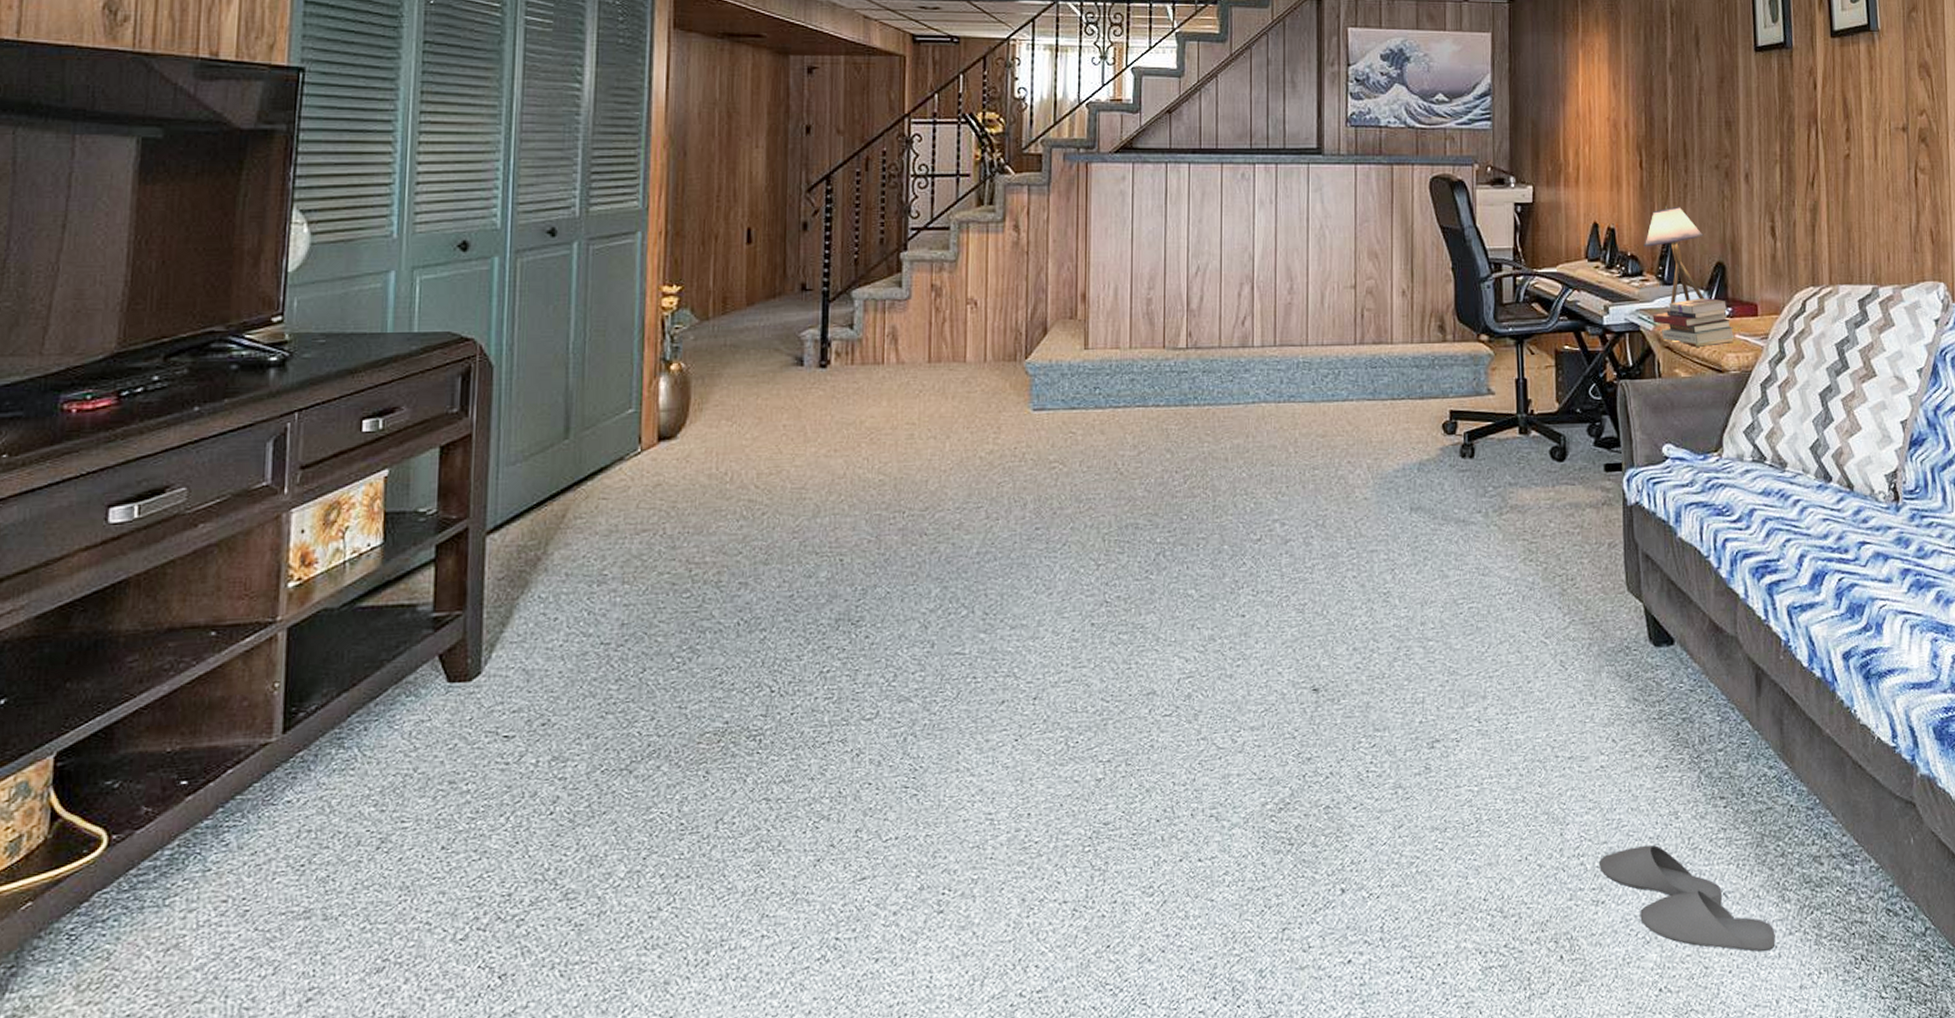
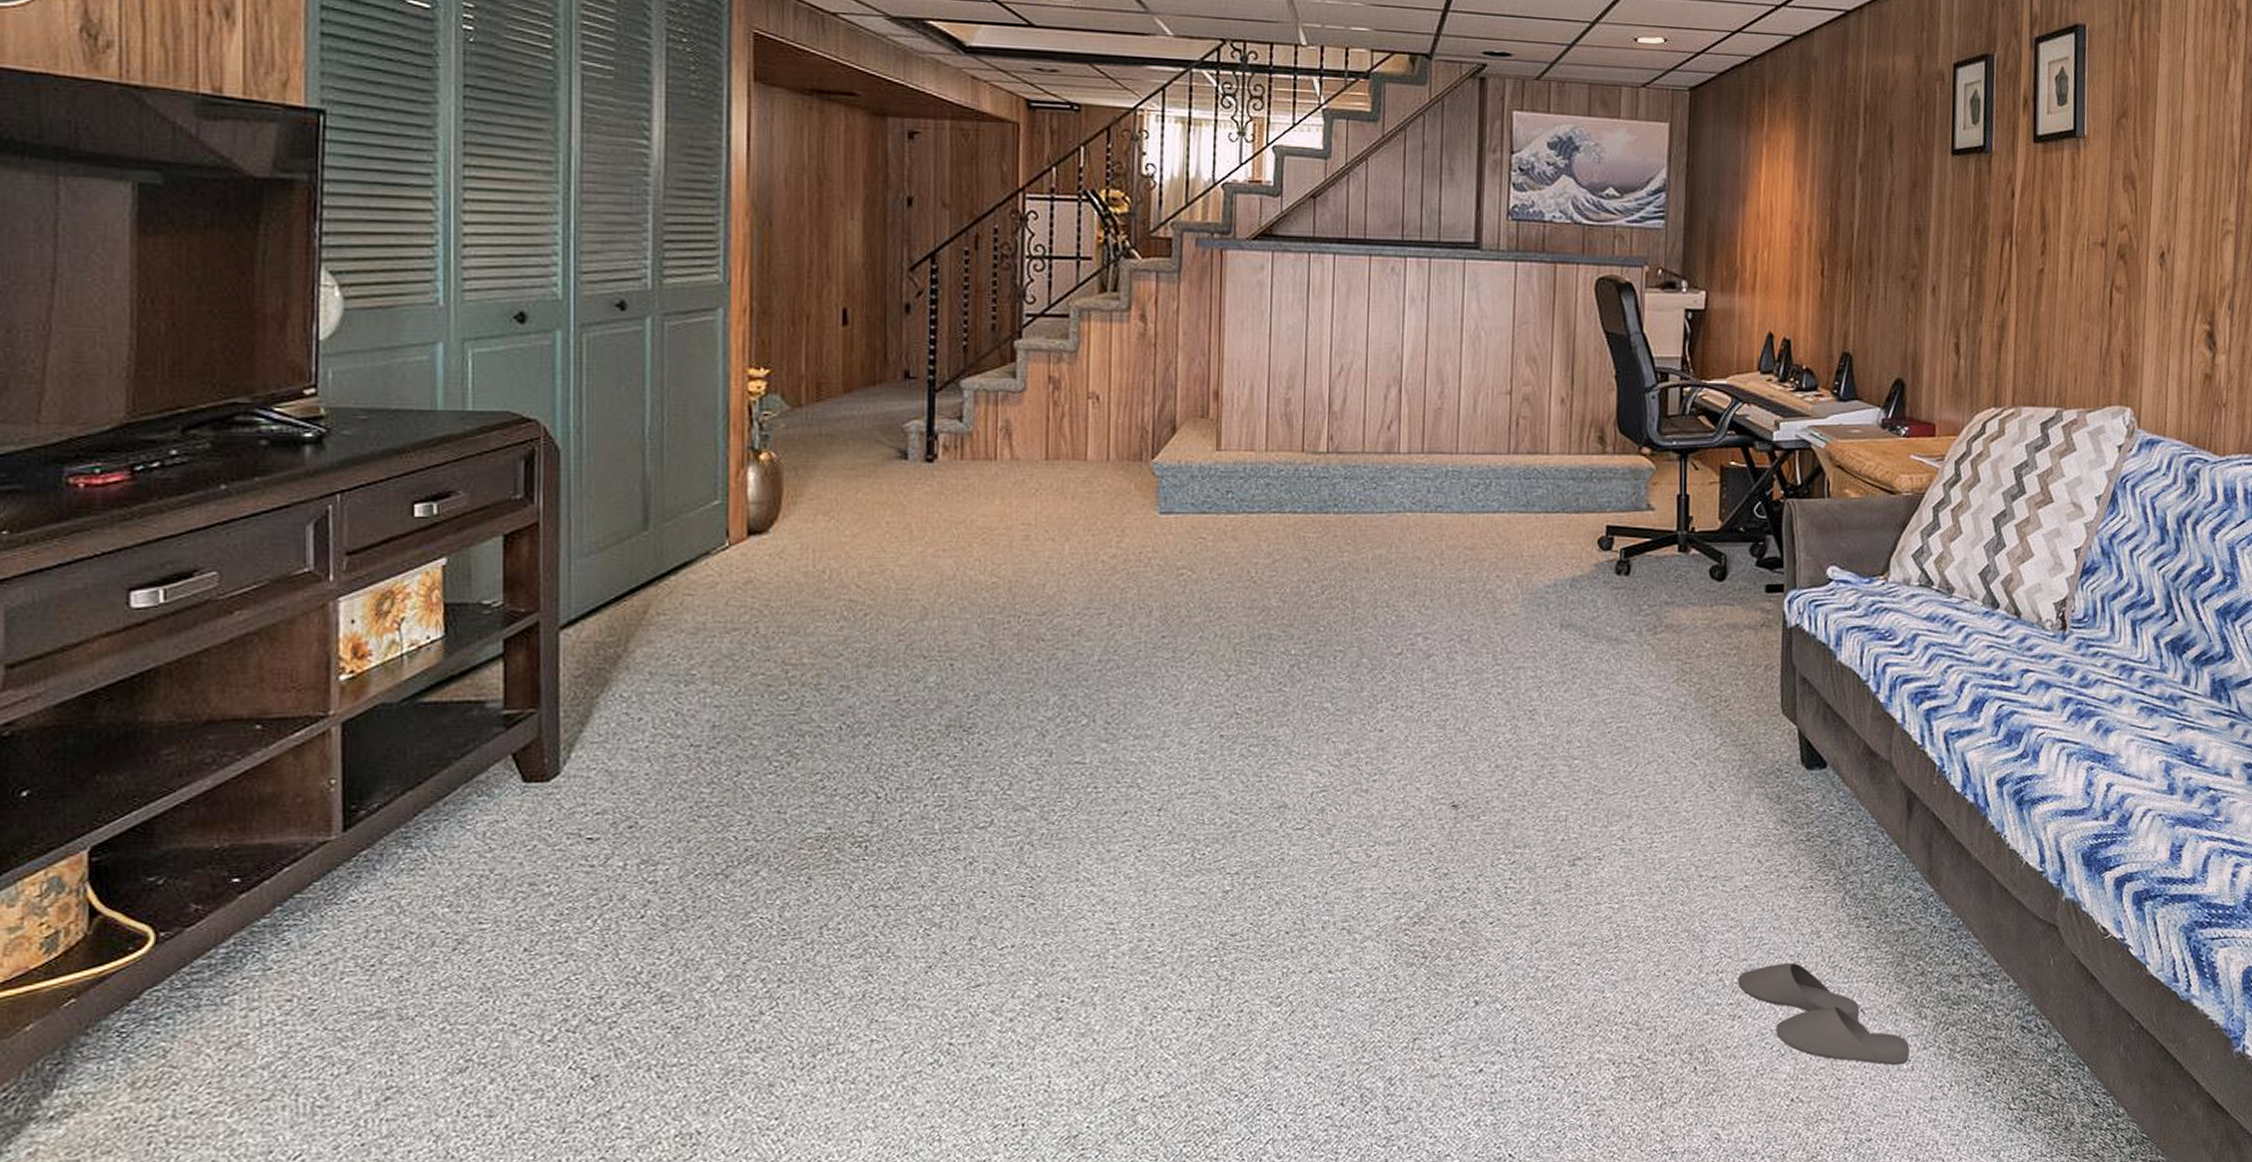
table lamp: present [1643,205,1705,304] -> none [1820,316,1884,422]
books: present [1652,297,1735,347] -> none [1825,415,1910,467]

